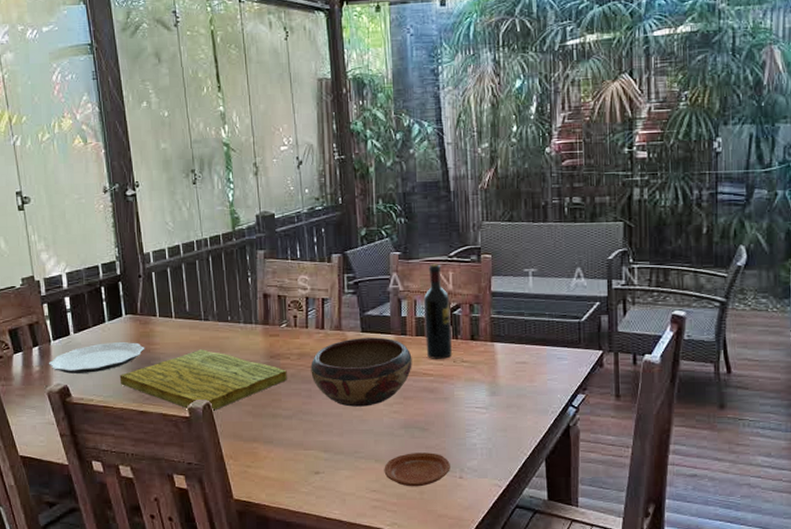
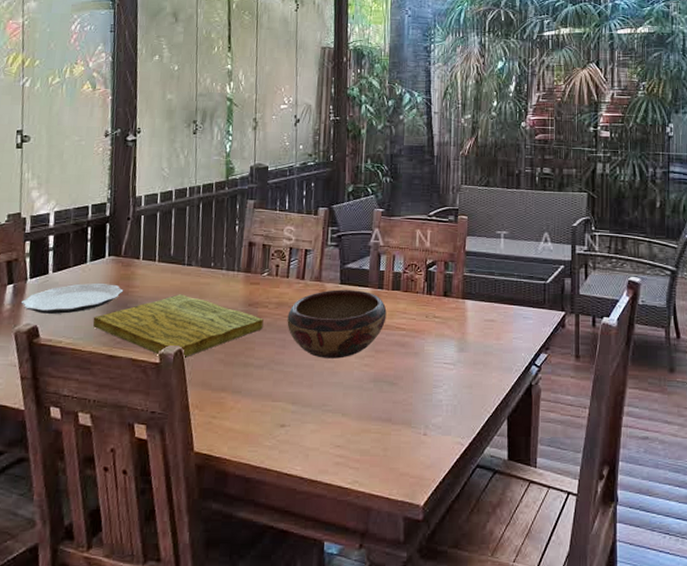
plate: present [384,452,450,487] -> none [350,407,416,443]
wine bottle: present [423,264,452,359] -> none [400,222,427,314]

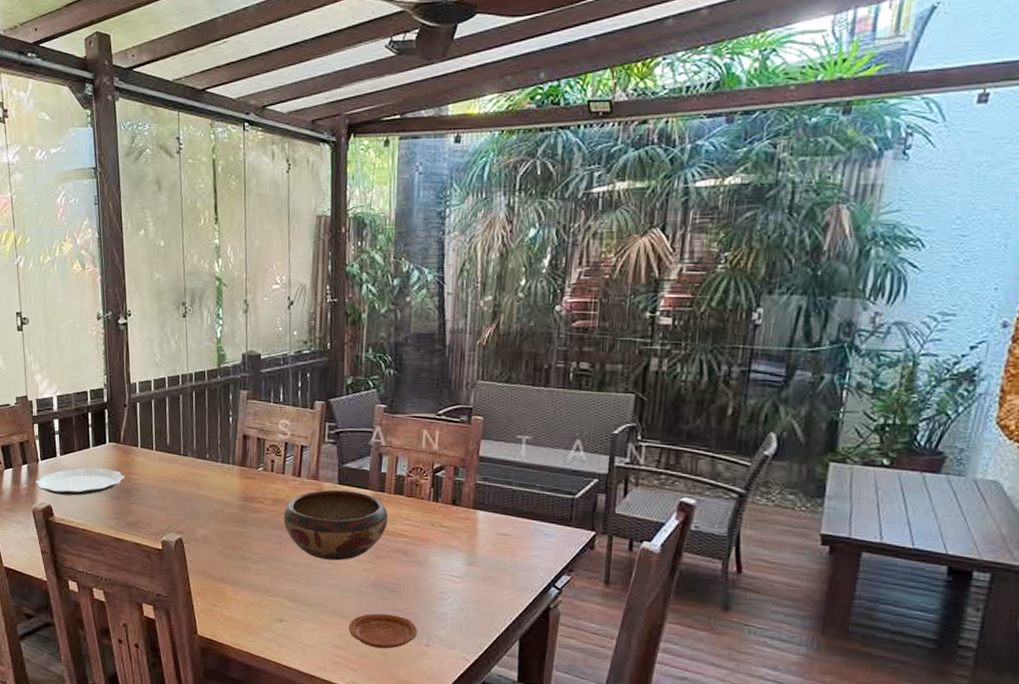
cutting board: present [92,294,264,359] -> none [99,484,260,547]
plate: none [350,407,416,443] -> present [348,613,417,649]

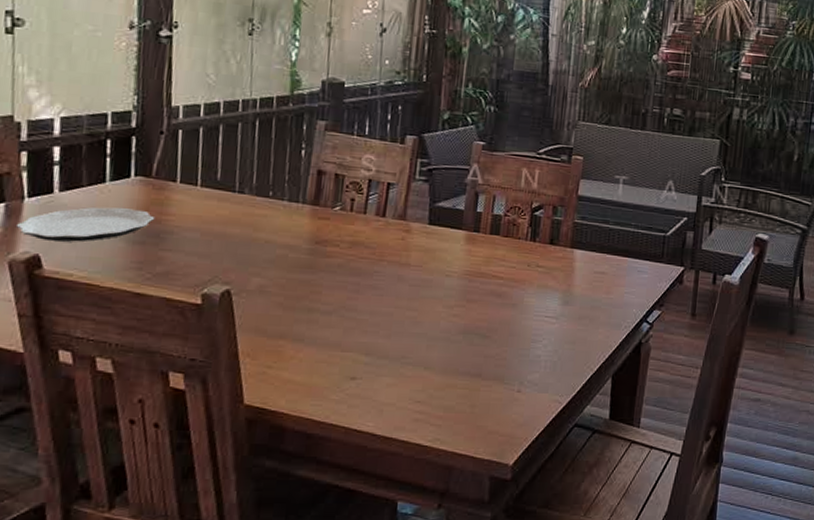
decorative bowl: present [283,489,388,561] -> none [362,230,483,307]
plate: present [348,613,417,649] -> none [433,361,509,400]

